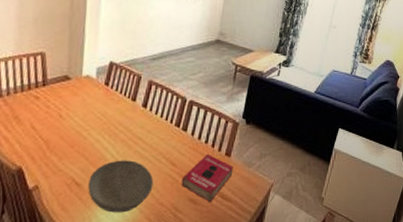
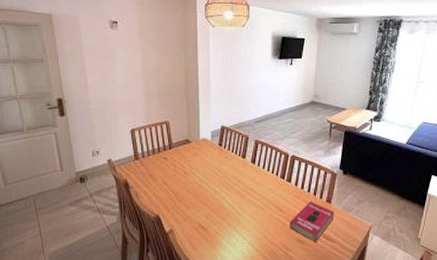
bowl: present [88,160,154,213] -> none [212,208,266,251]

